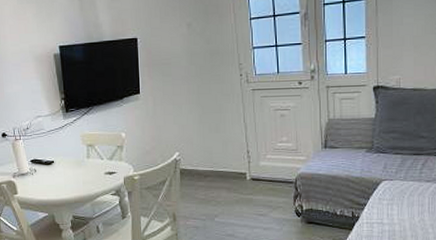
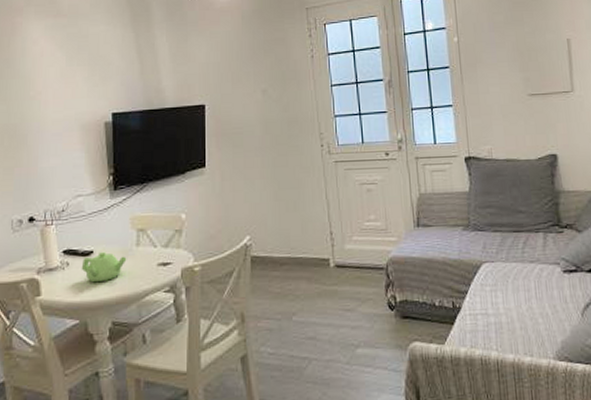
teapot: none [45,162,81,186] -> present [81,252,127,283]

